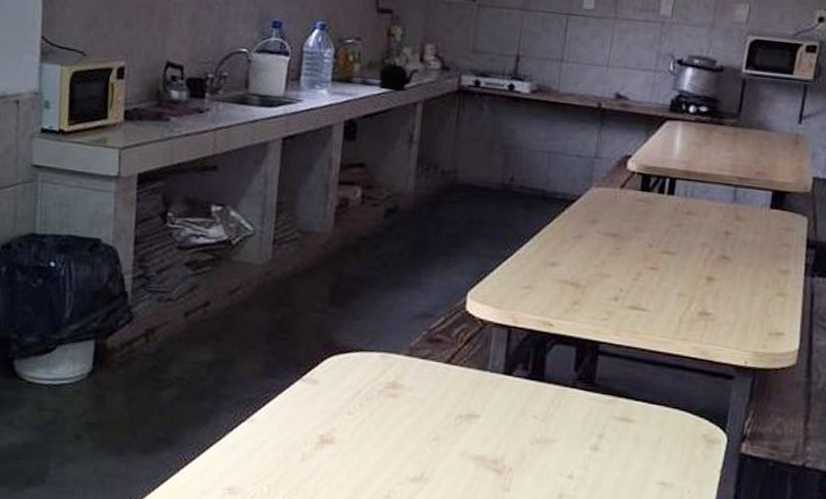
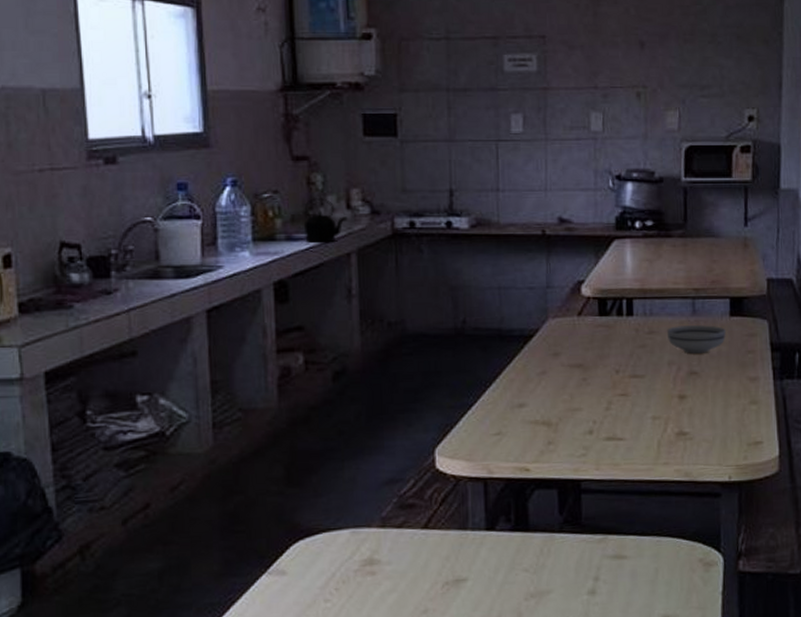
bowl: none [704,210,764,241] -> present [666,324,726,354]

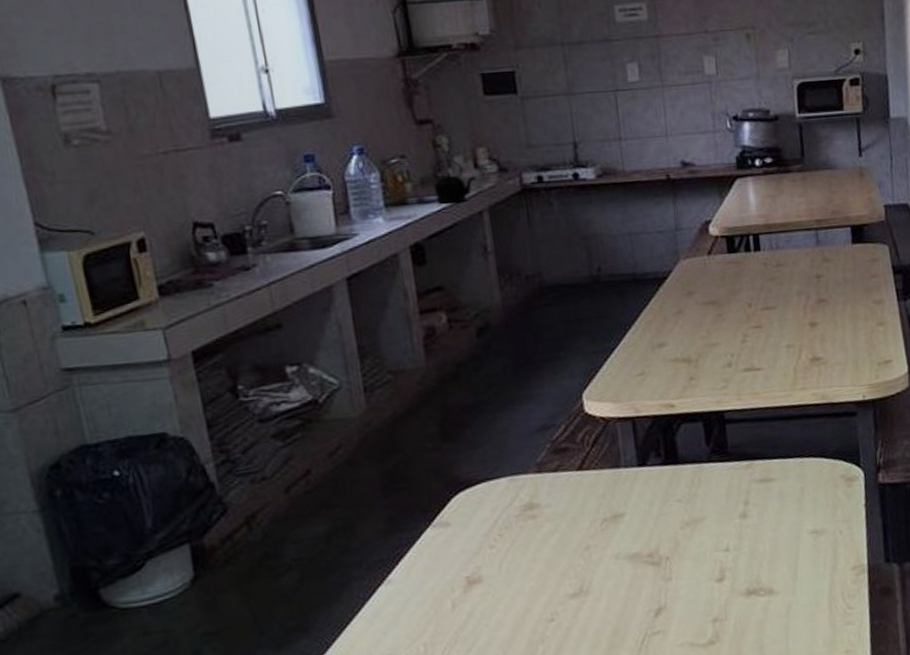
bowl: present [666,324,726,354] -> none [793,253,850,283]

